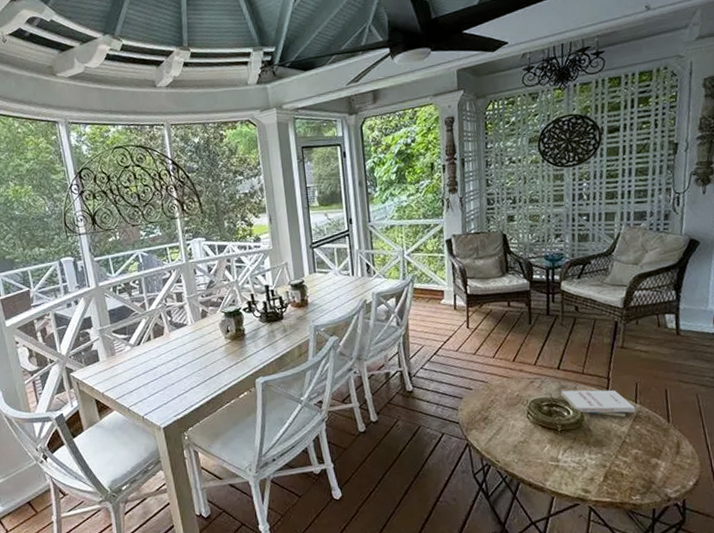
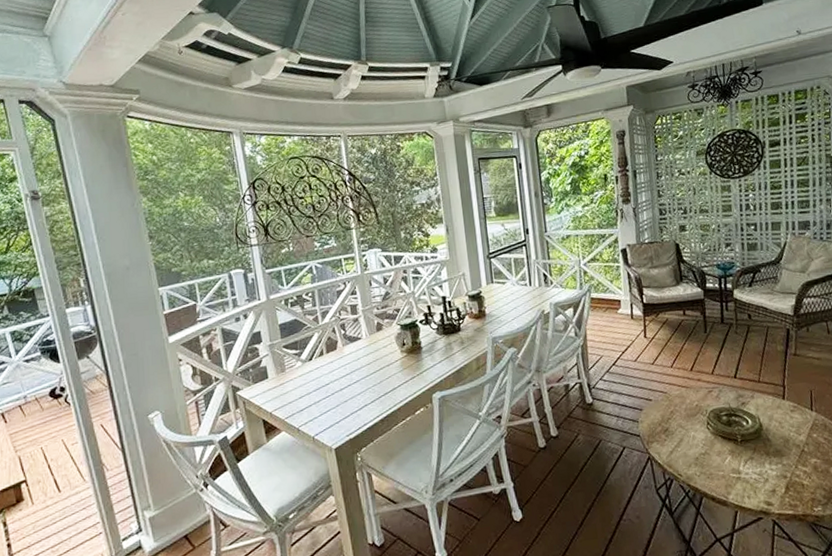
books: present [560,389,636,418] -> none [738,397,813,426]

